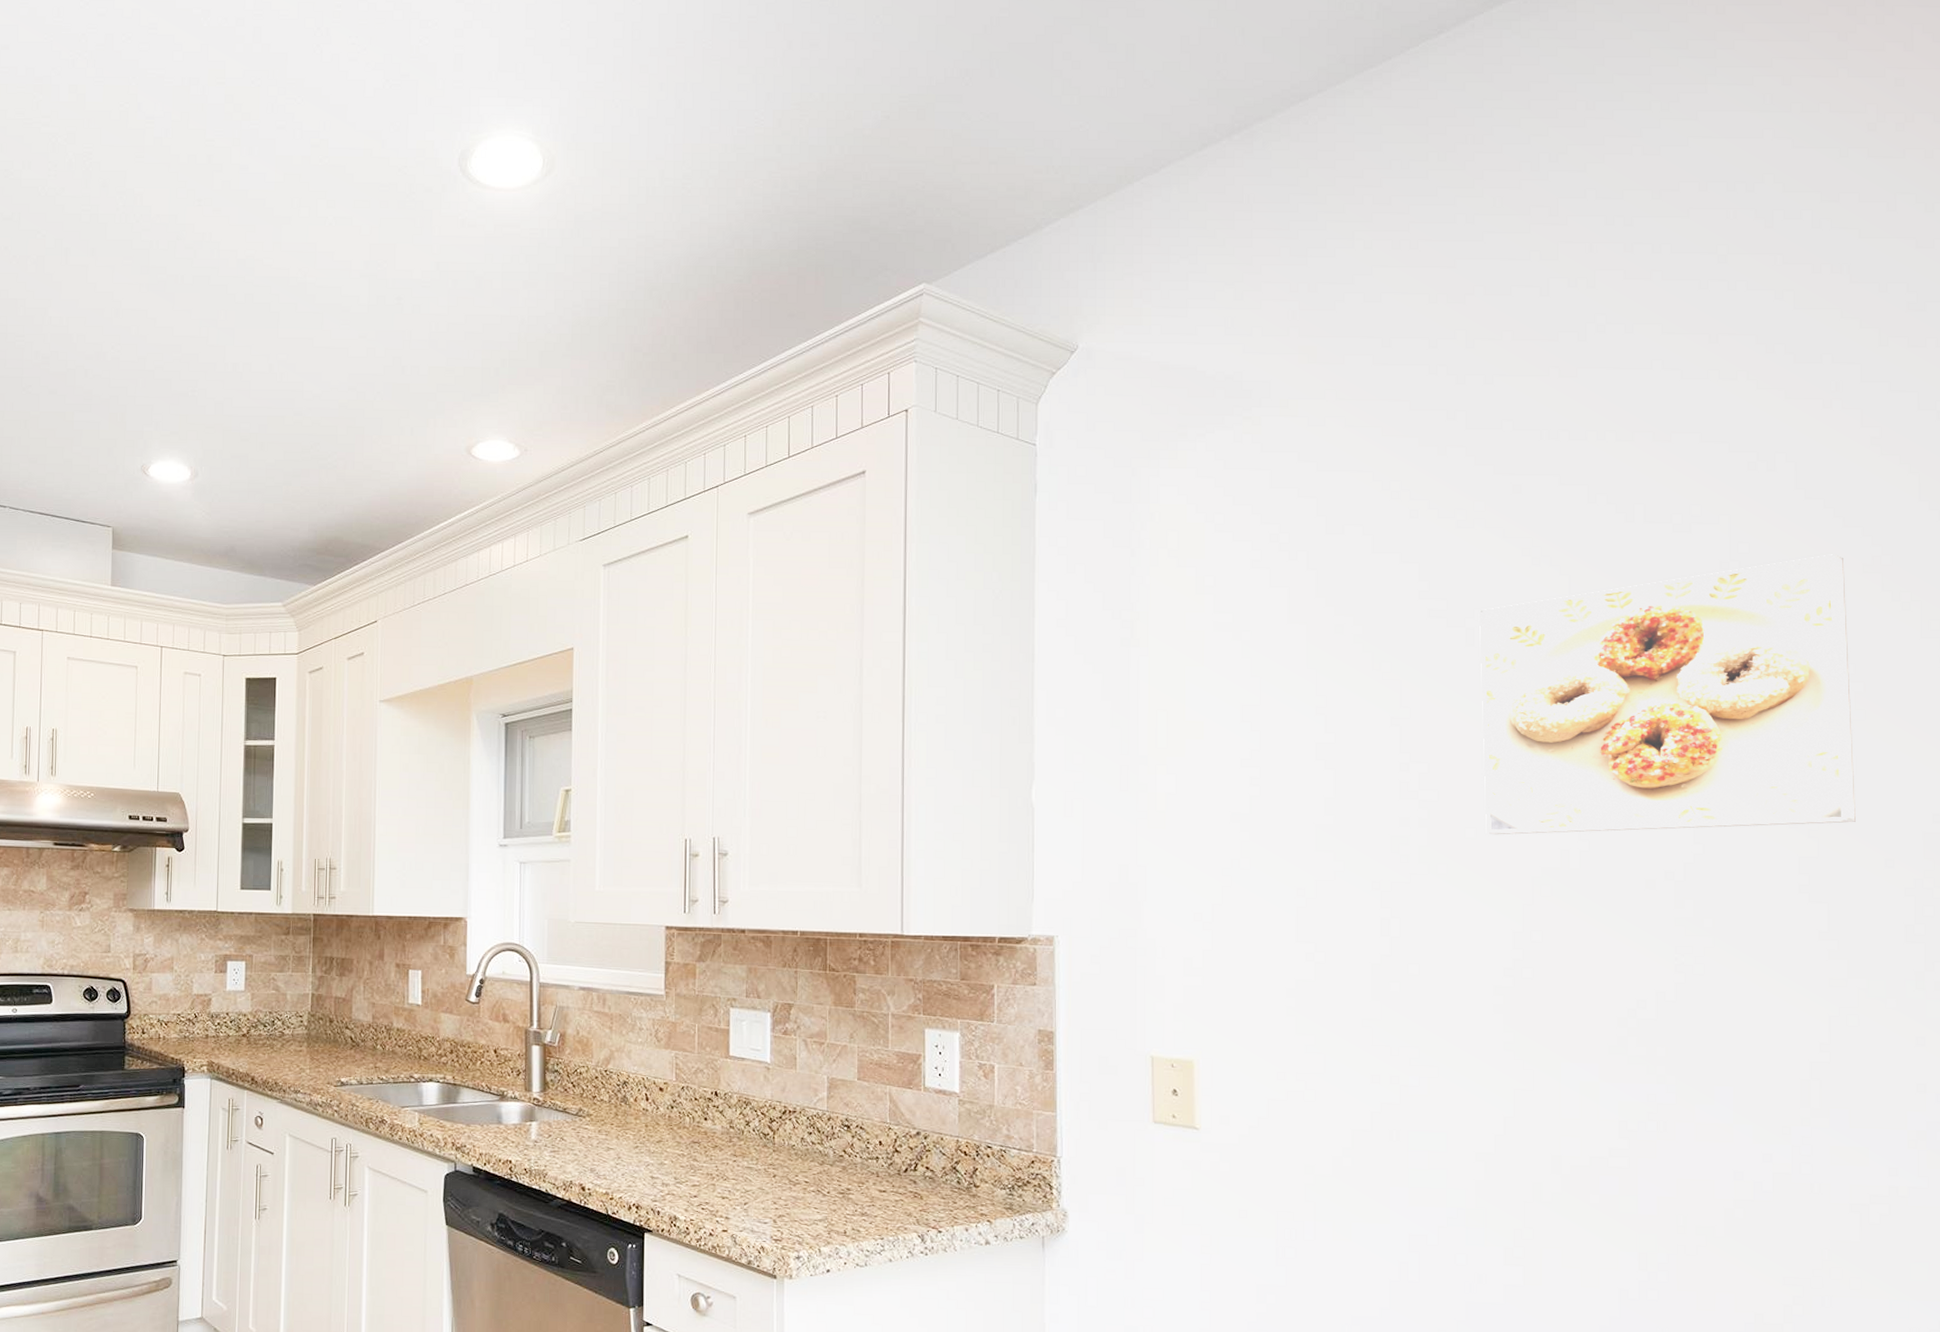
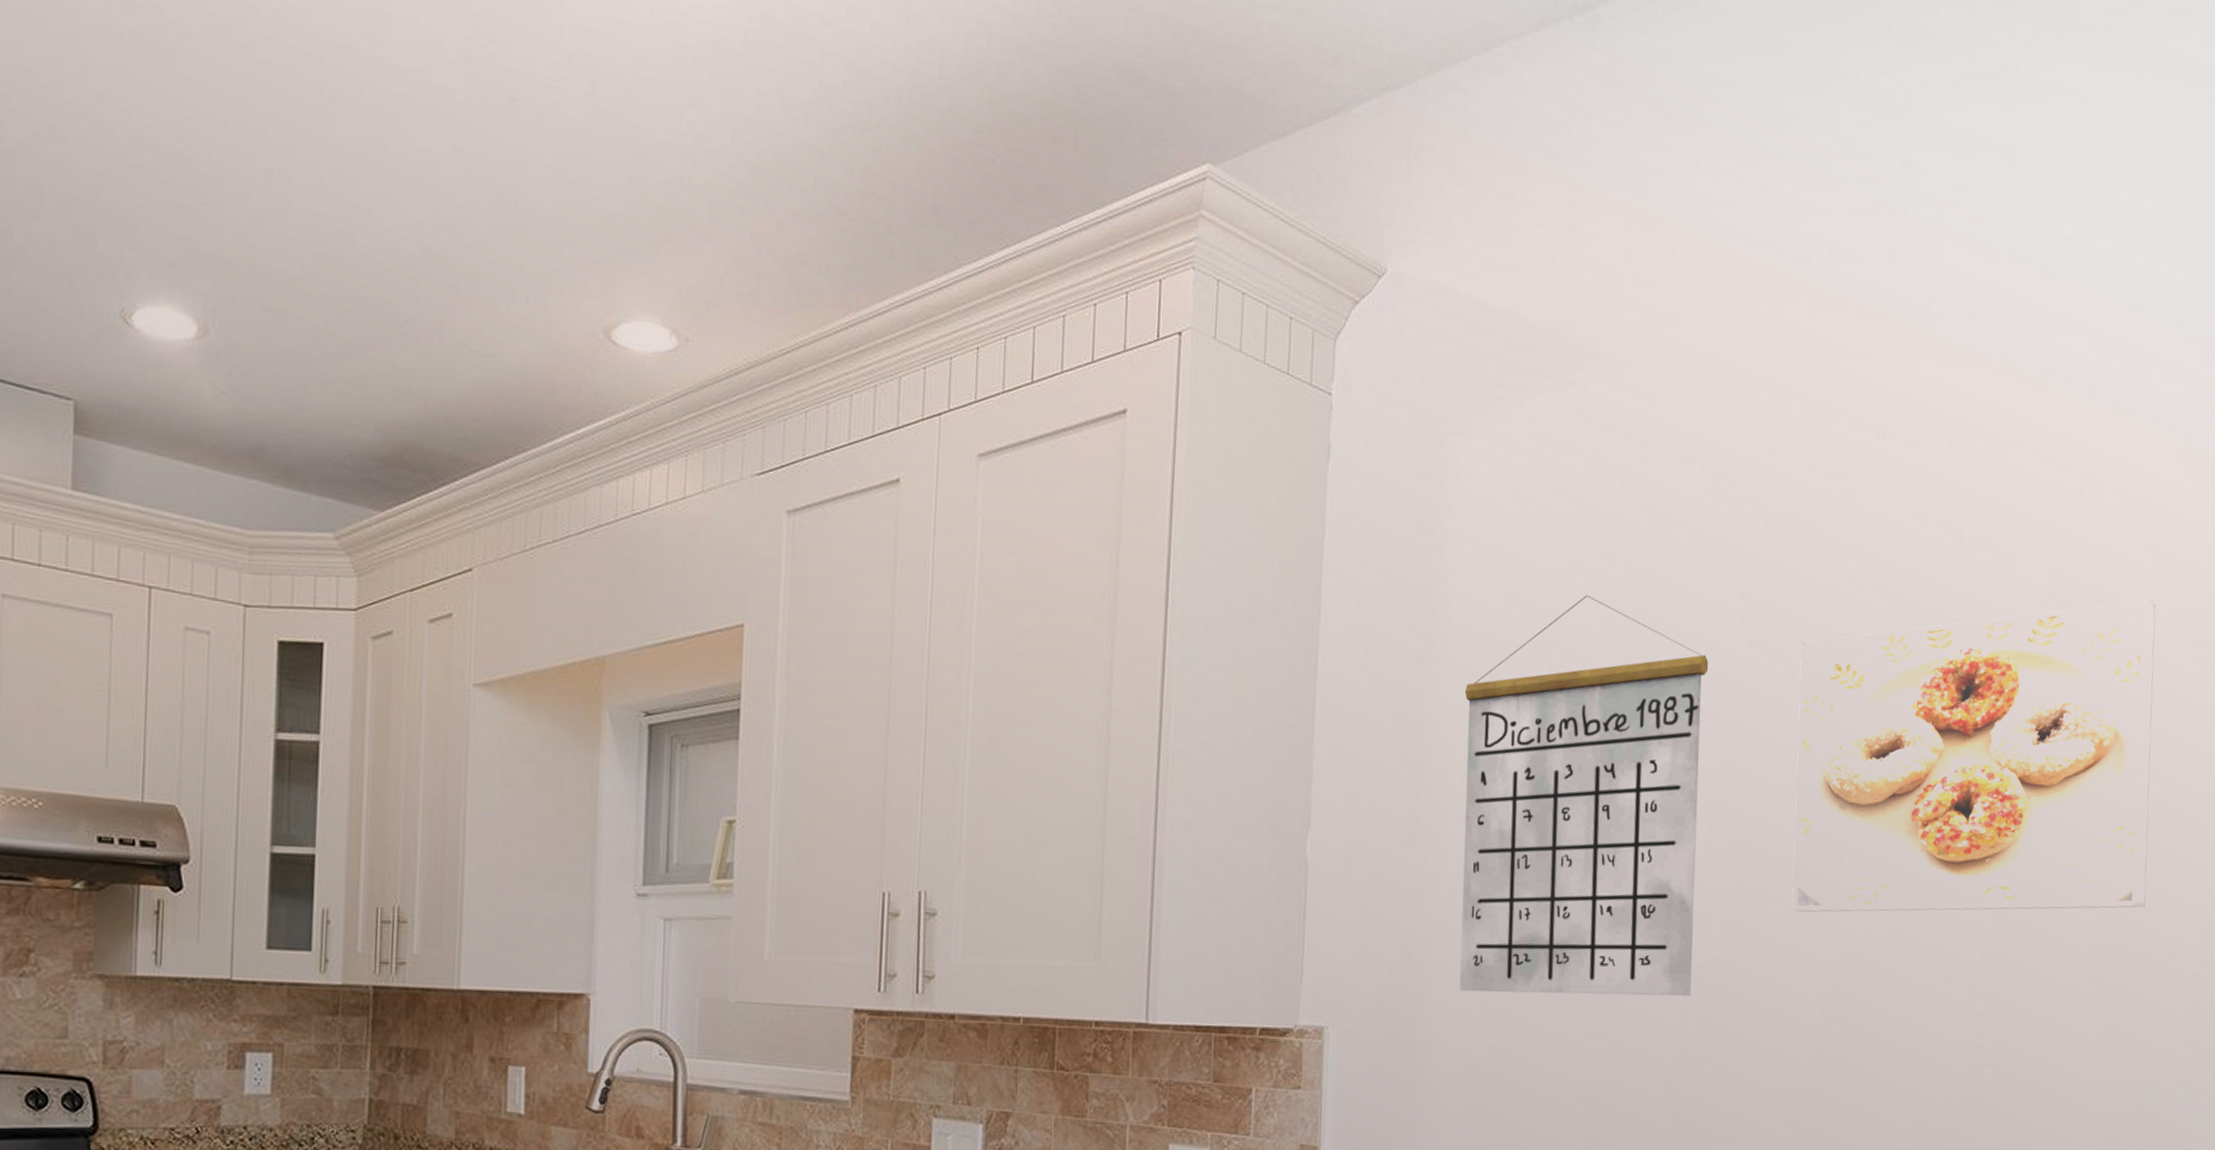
calendar: none [1165,584,1391,908] -> present [1459,595,1709,997]

